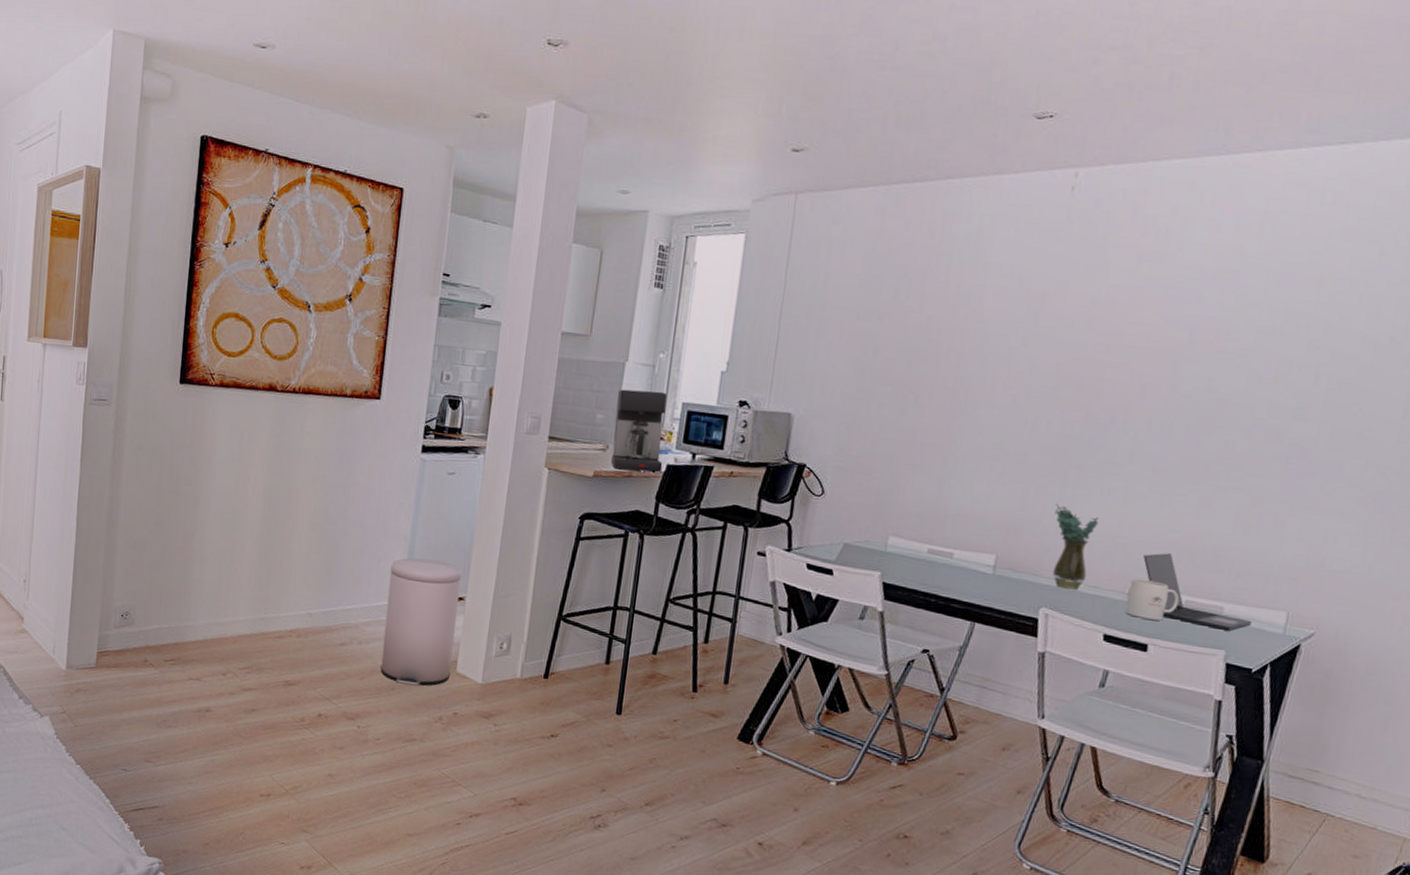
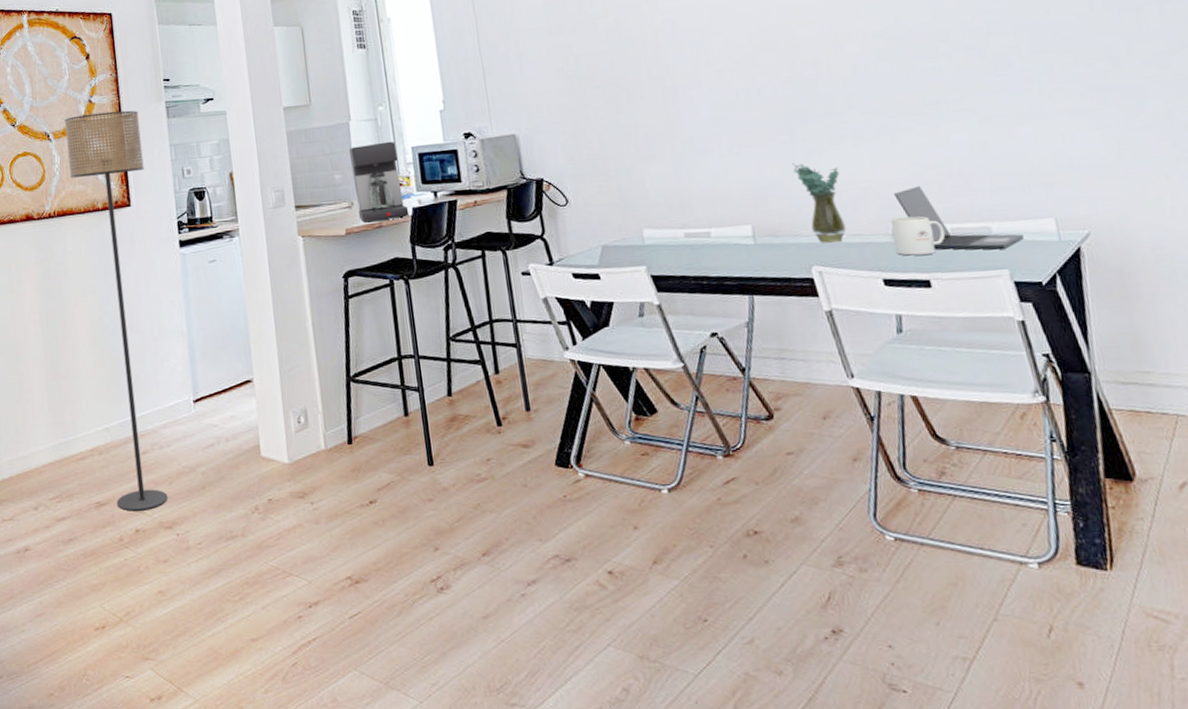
floor lamp: none [305,291,409,699] -> present [64,110,168,511]
pedal bin: present [380,558,462,687] -> none [174,348,257,481]

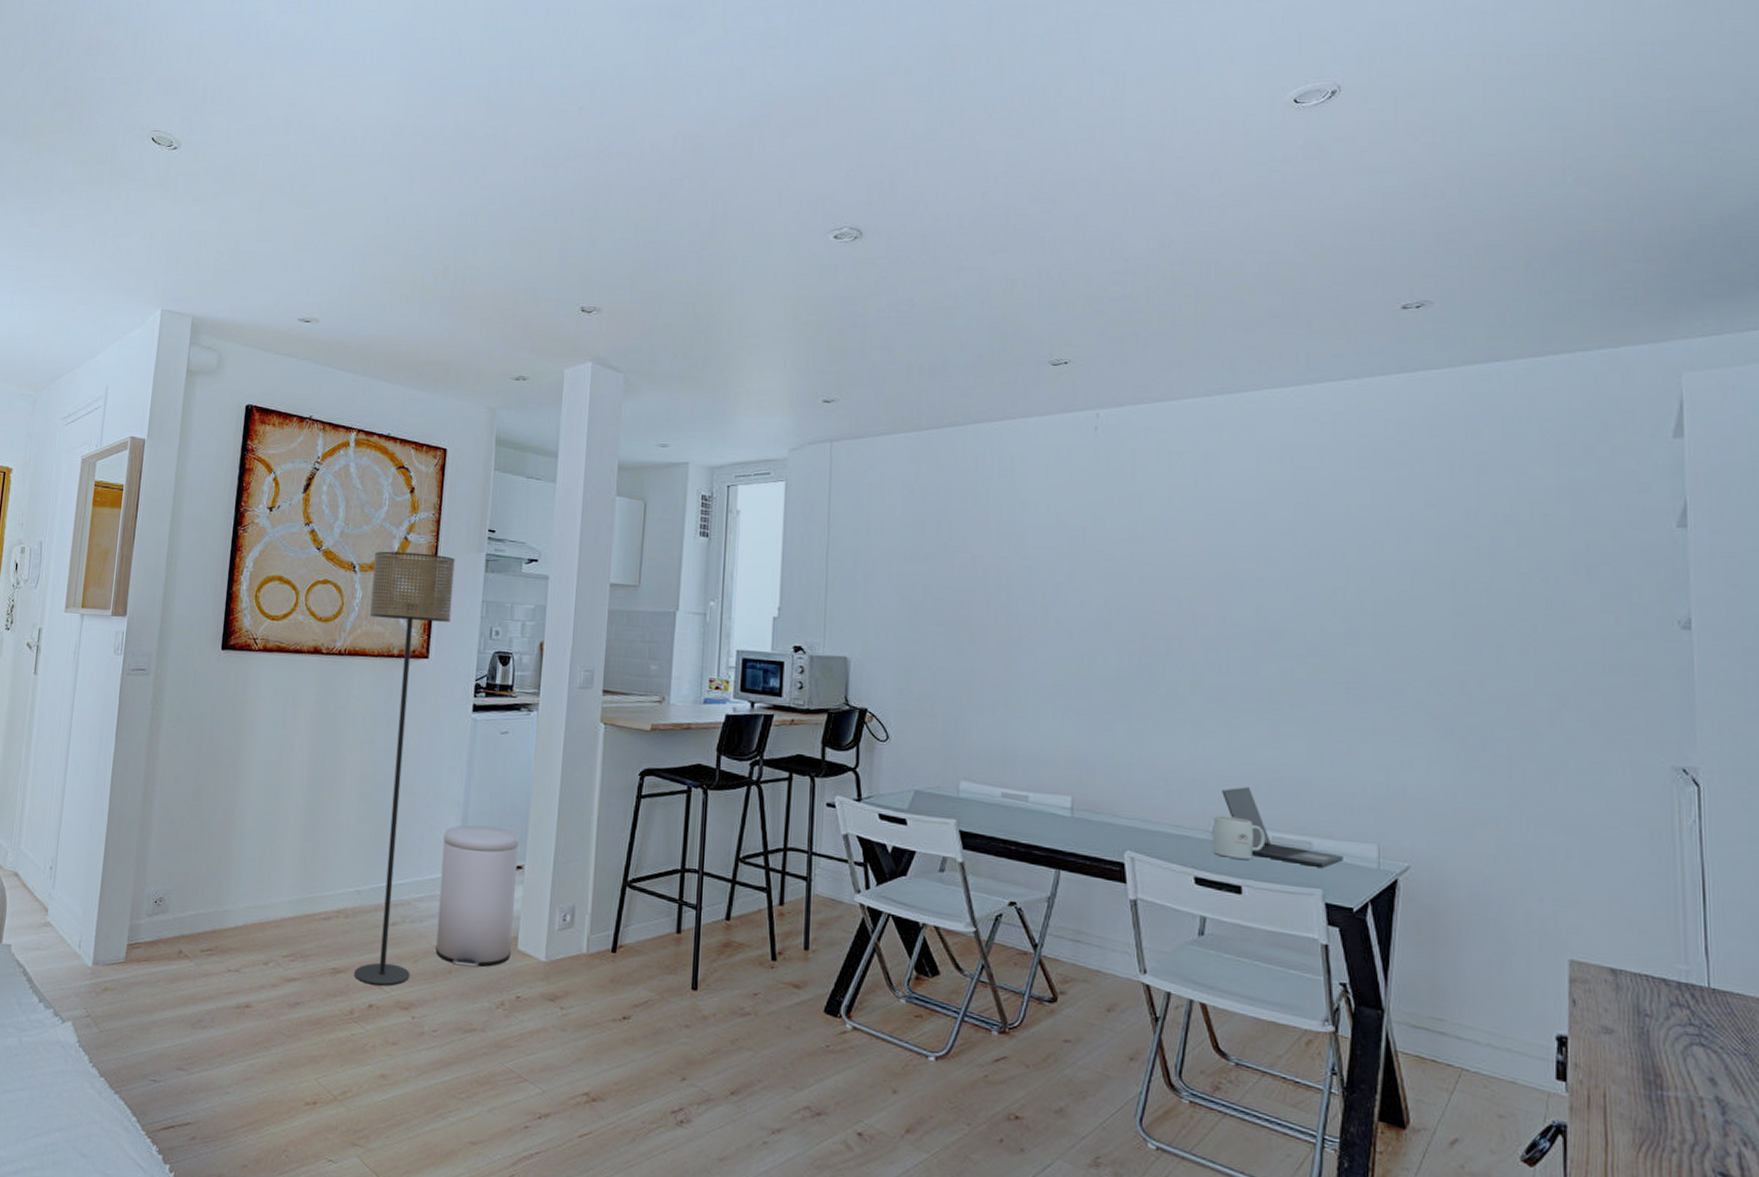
pedal bin: none [174,348,257,481] -> present [435,825,520,968]
coffee maker: present [349,141,410,223] -> none [668,639,722,724]
vase: present [793,163,847,244] -> none [1125,740,1171,832]

